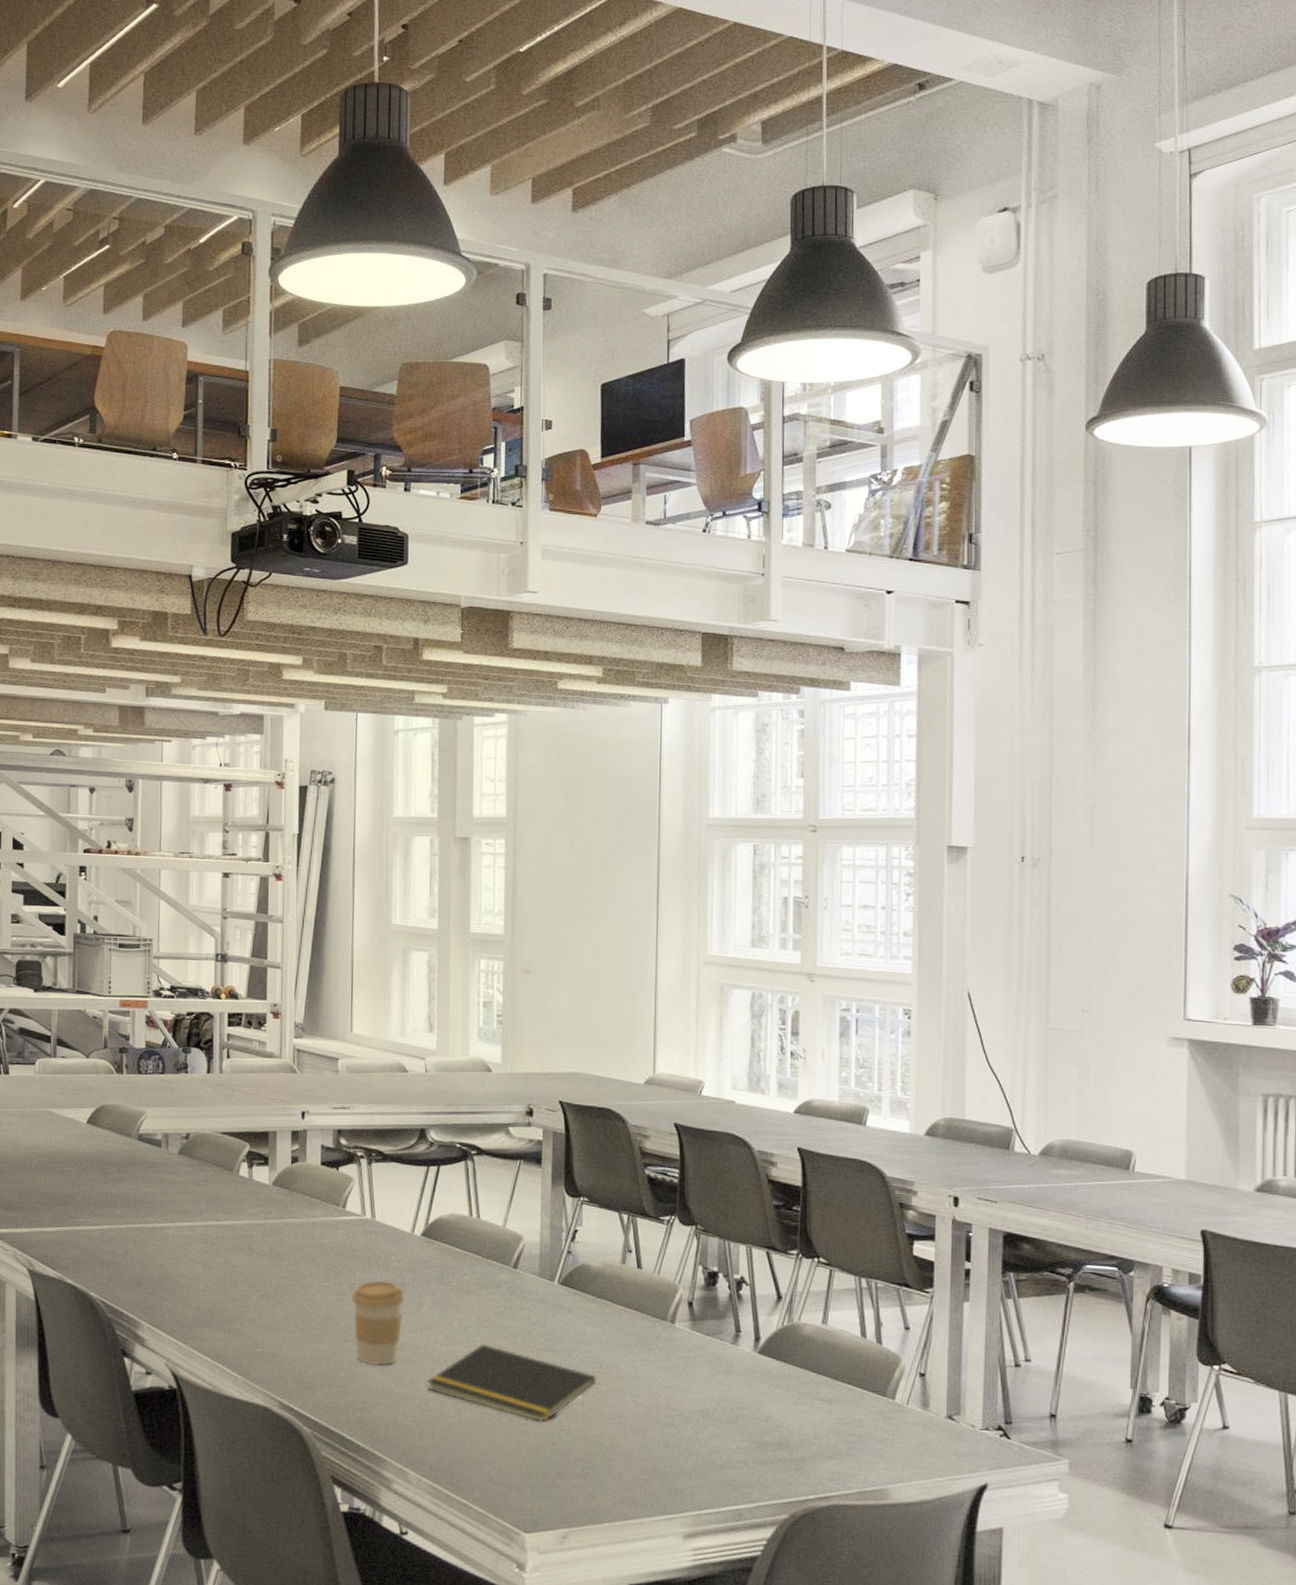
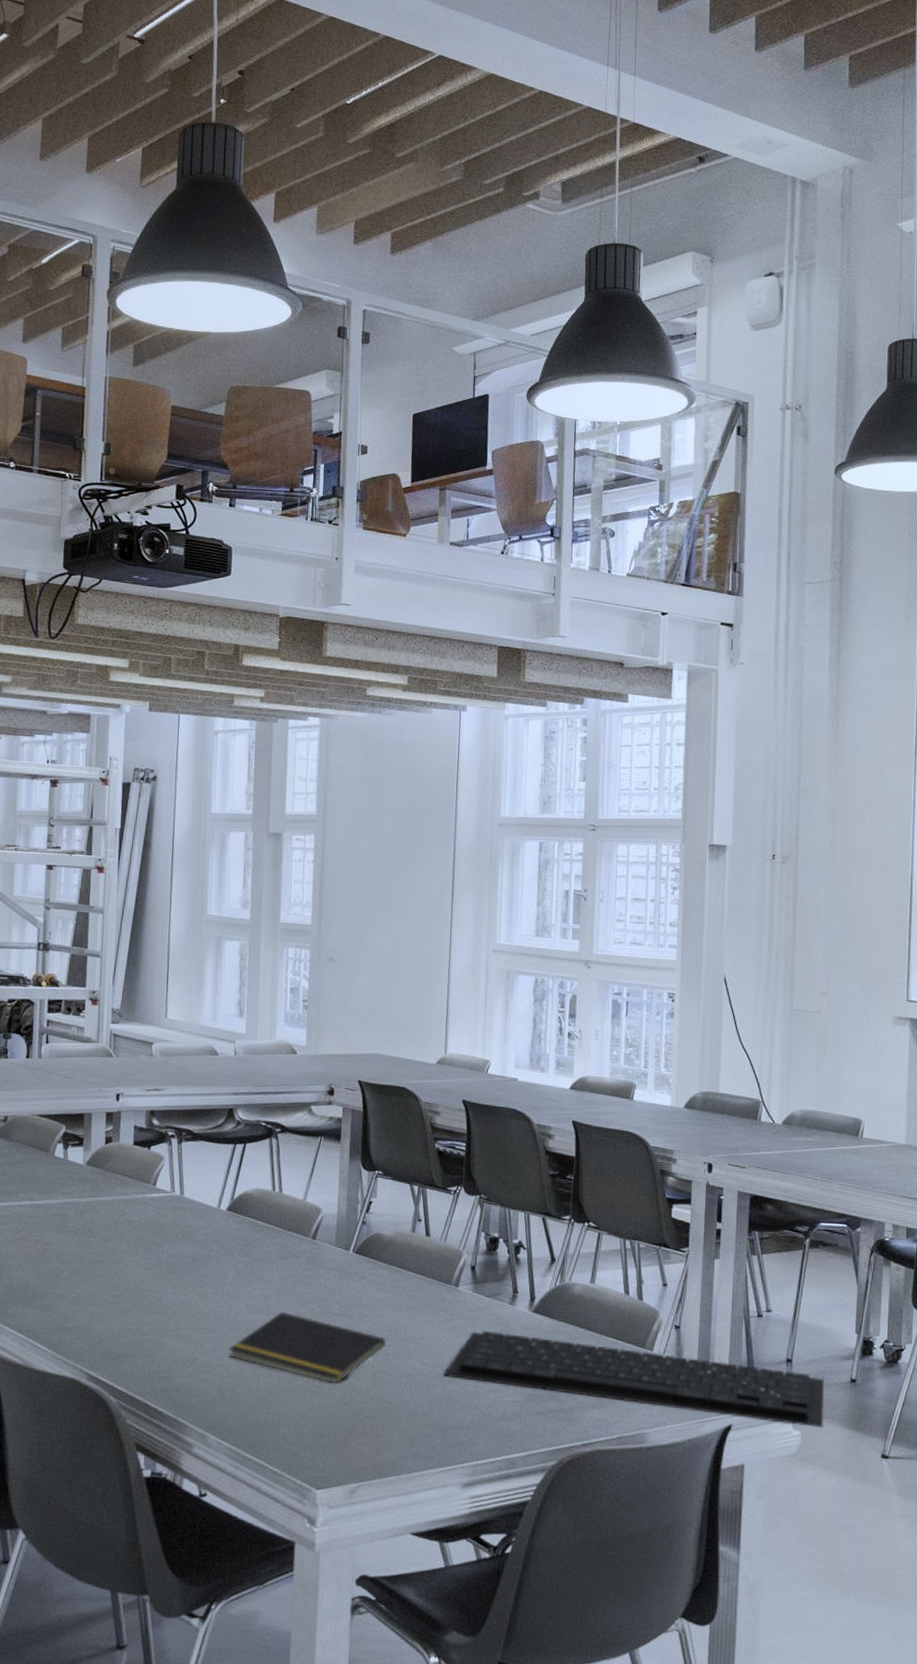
coffee cup: present [352,1280,405,1366] -> none [159,1254,210,1335]
keyboard: none [660,1372,1095,1492] -> present [443,1331,825,1428]

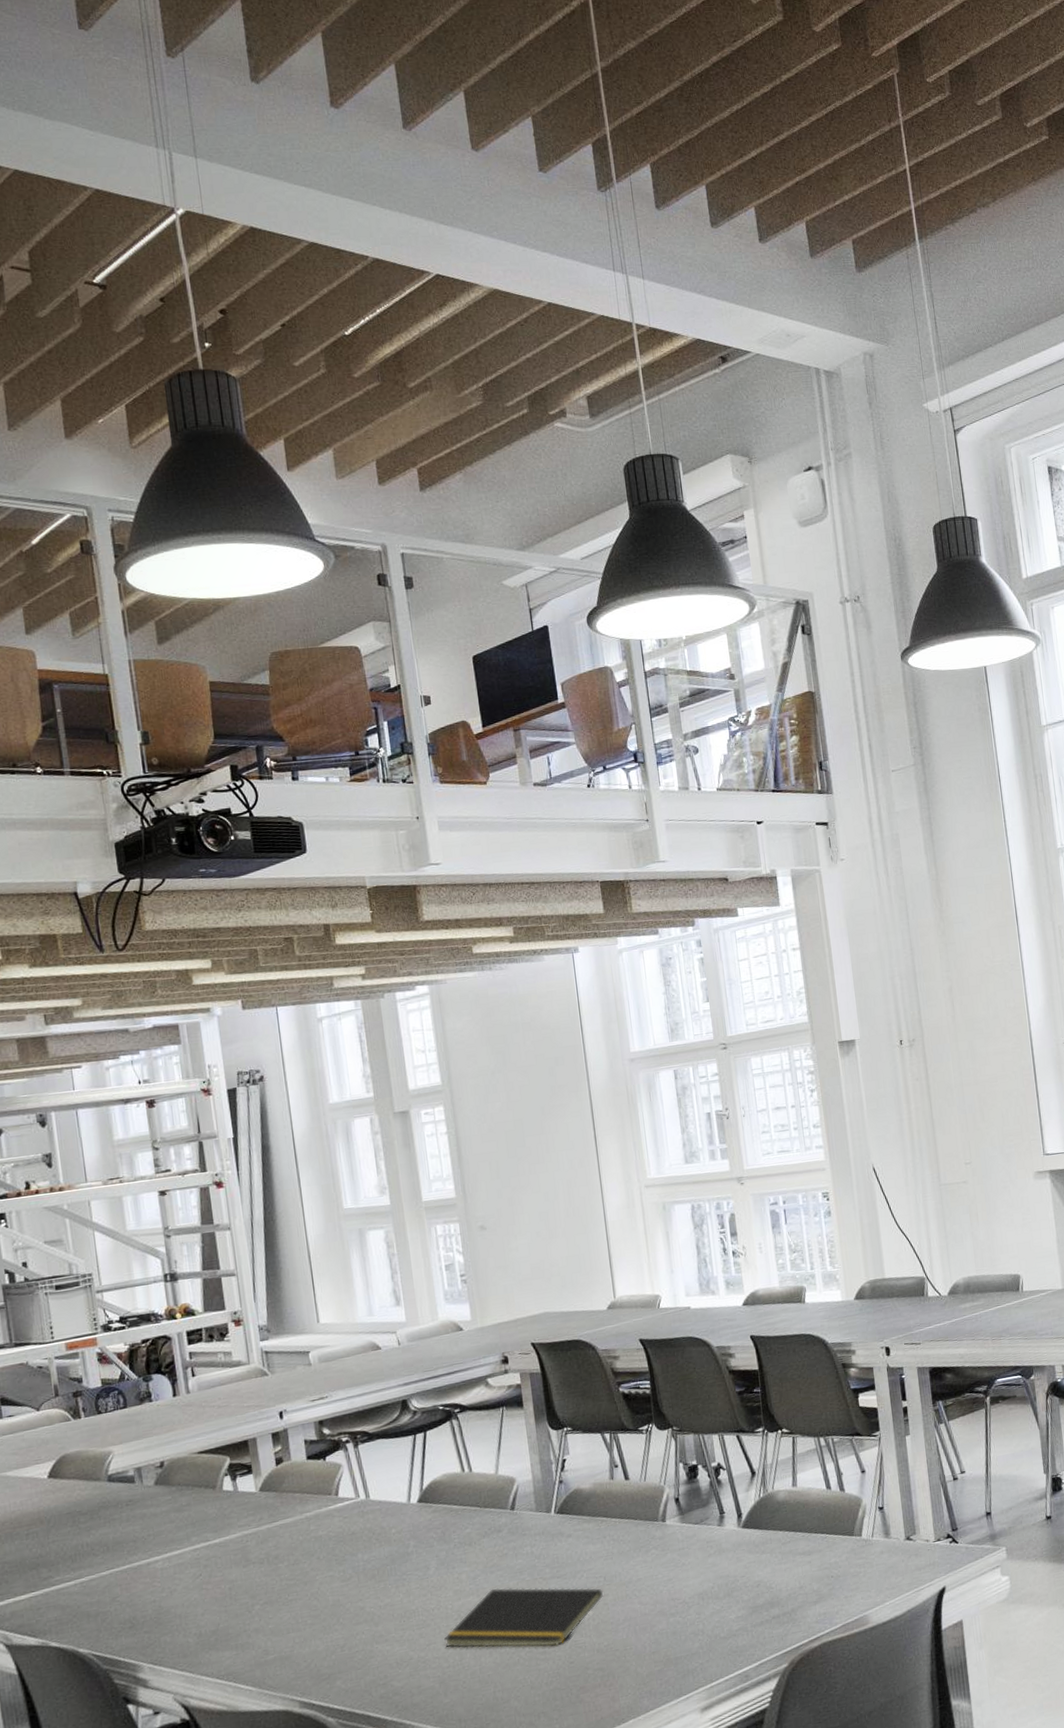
keyboard: present [443,1331,825,1428] -> none [664,1521,1029,1611]

